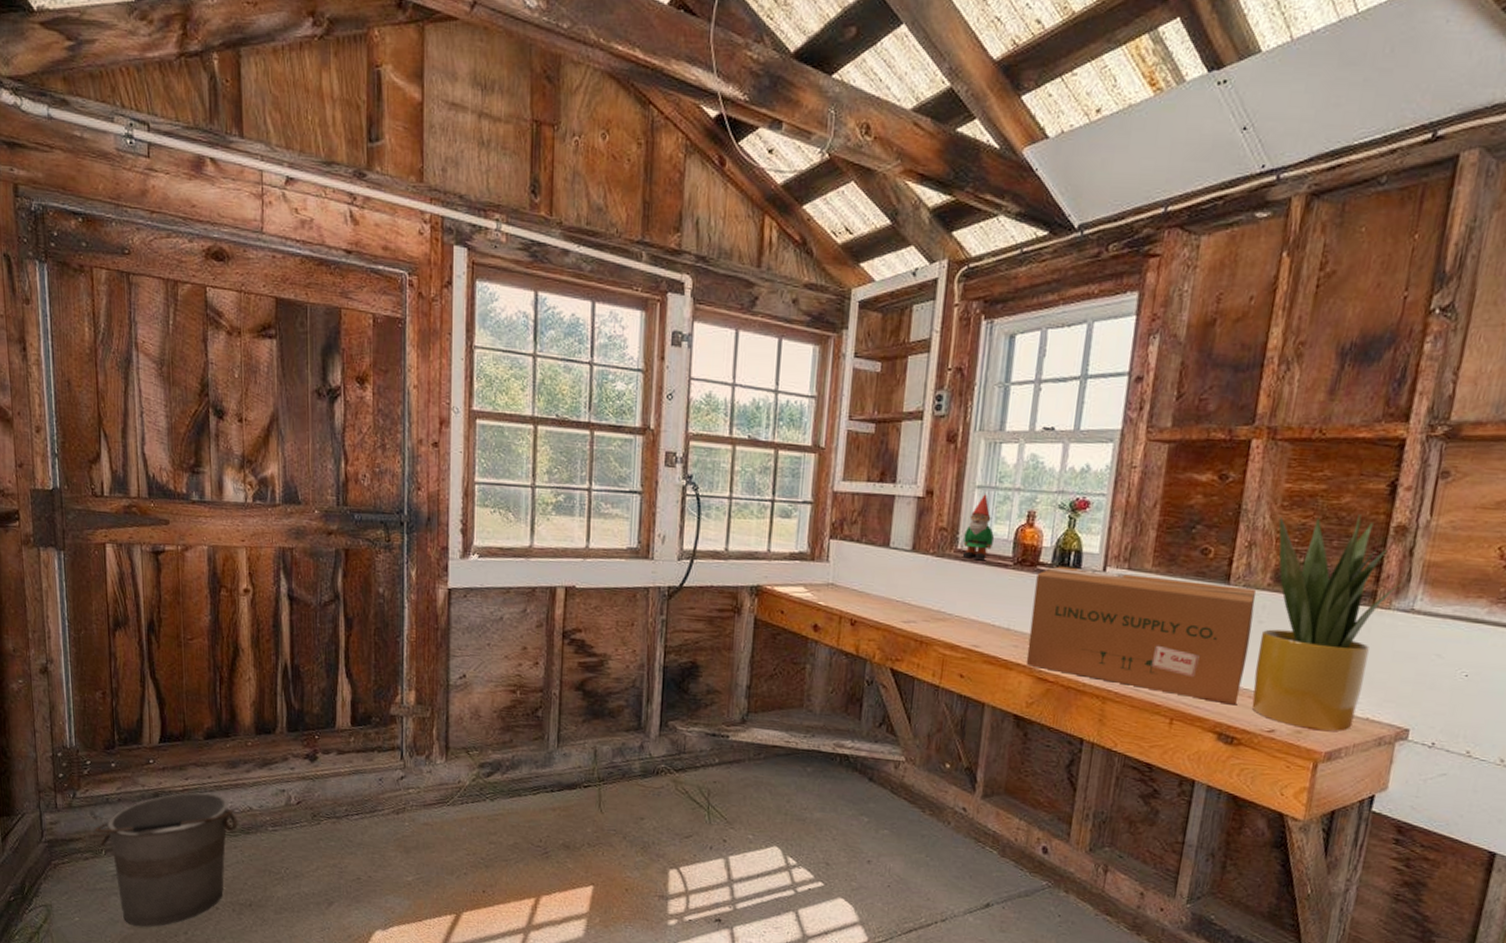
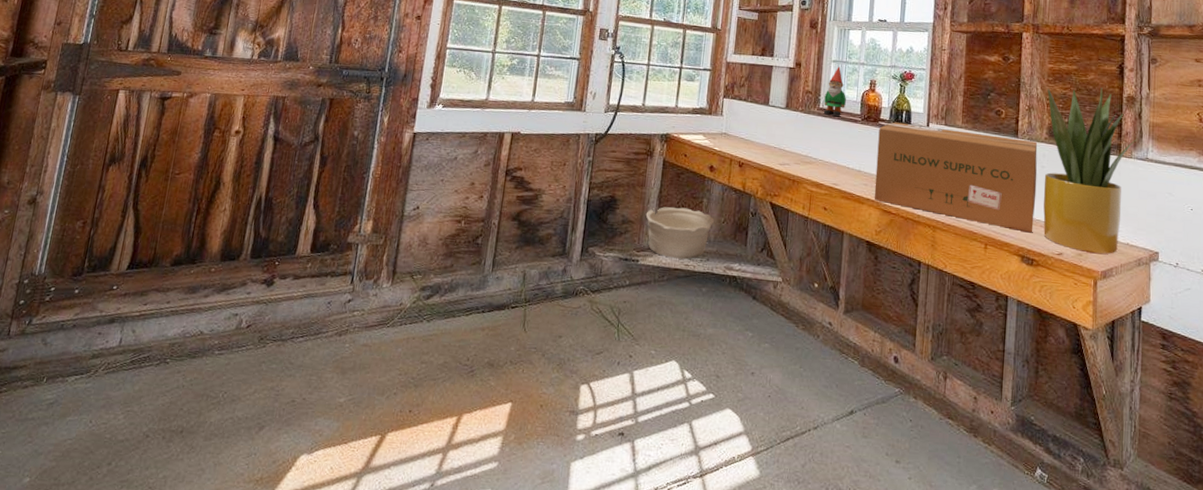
bucket: present [94,792,238,927] -> none [41,317,186,459]
clay pot: none [735,674,821,736] -> present [645,206,715,260]

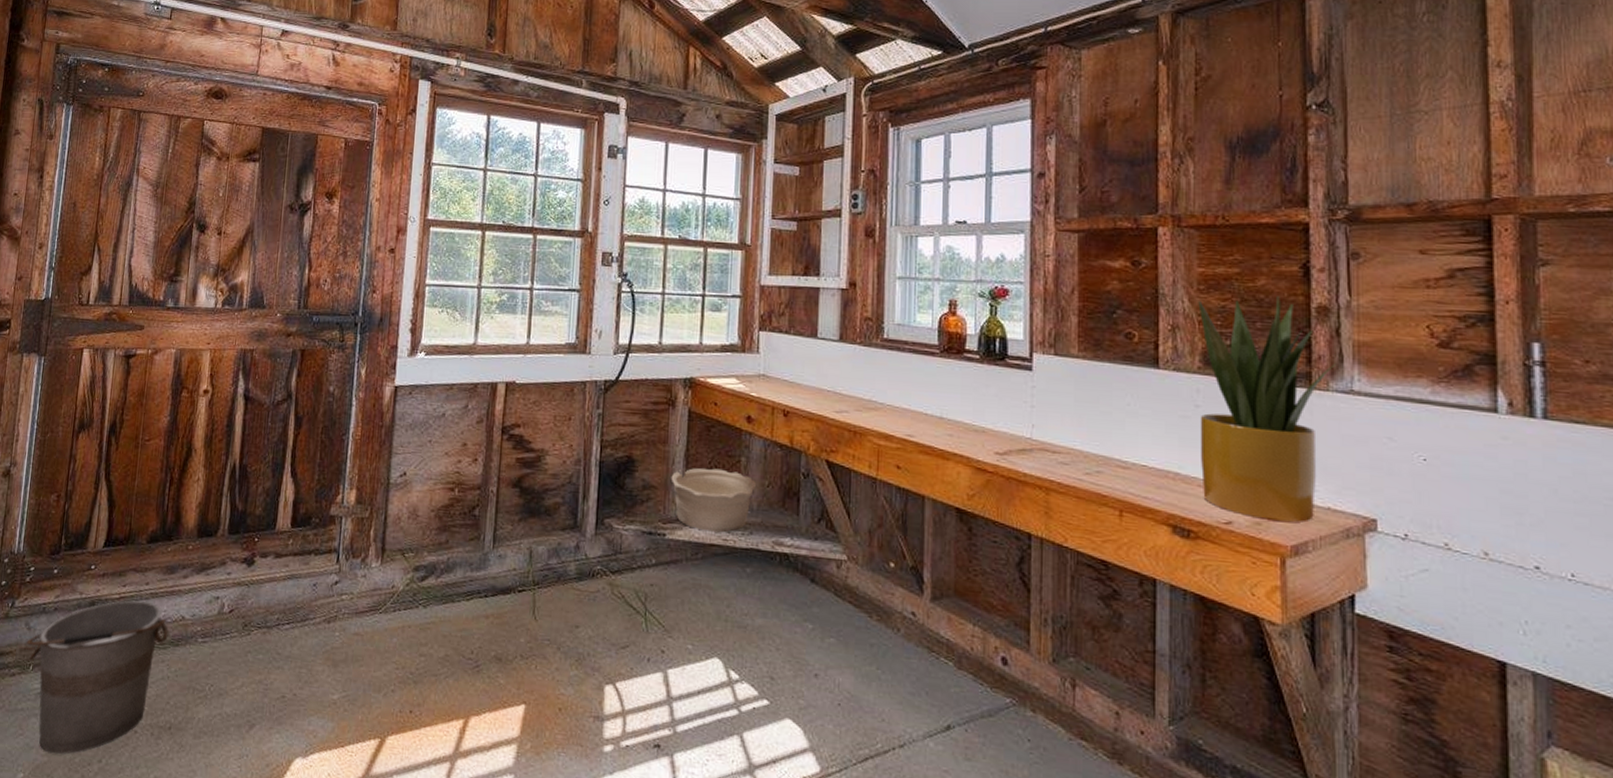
bucket: none [41,317,186,459] -> present [26,600,169,754]
garden gnome: present [823,67,846,117] -> none [889,285,918,350]
box: present [874,122,1038,233] -> none [962,353,1190,495]

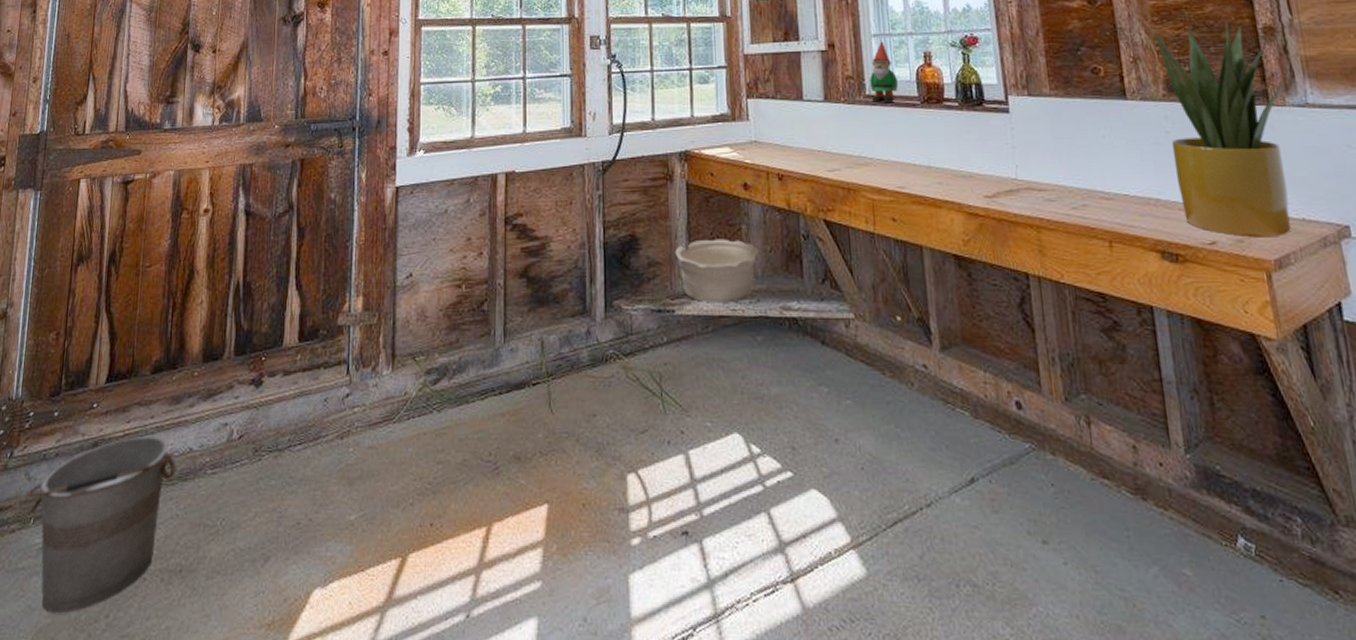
garden gnome: none [889,285,918,350] -> present [870,41,898,104]

